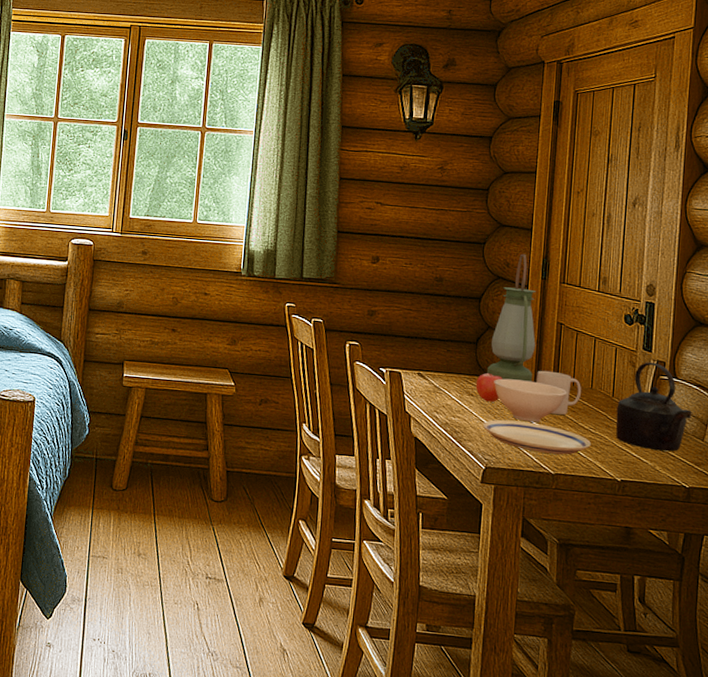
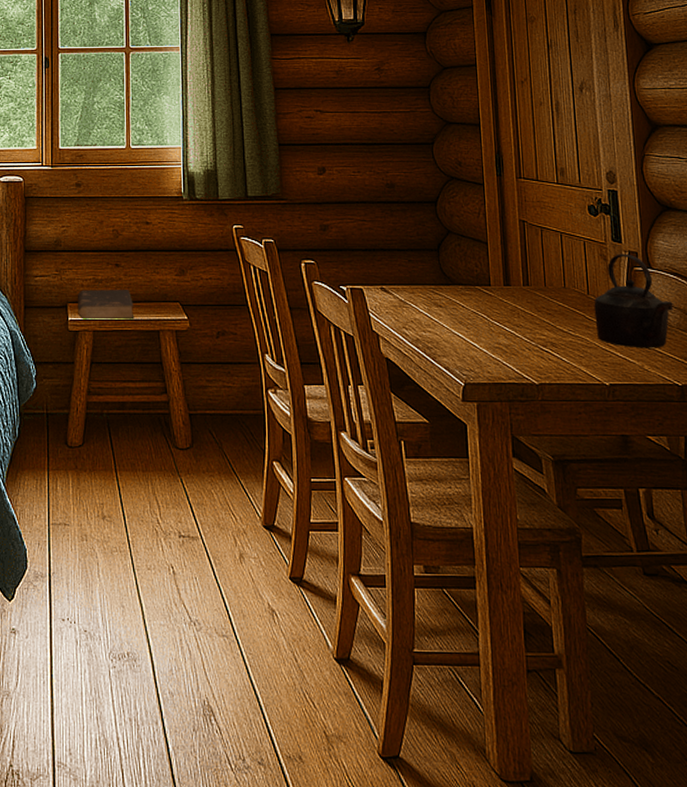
book: none [133,350,186,380] -> present [78,290,135,320]
apple: present [475,372,503,402] -> none [442,280,470,312]
plate: present [482,419,591,455] -> none [455,330,573,362]
lantern: present [487,254,537,382] -> none [453,151,502,286]
bowl: present [494,378,567,423] -> none [461,285,540,330]
cup: present [536,370,581,415] -> none [505,273,555,320]

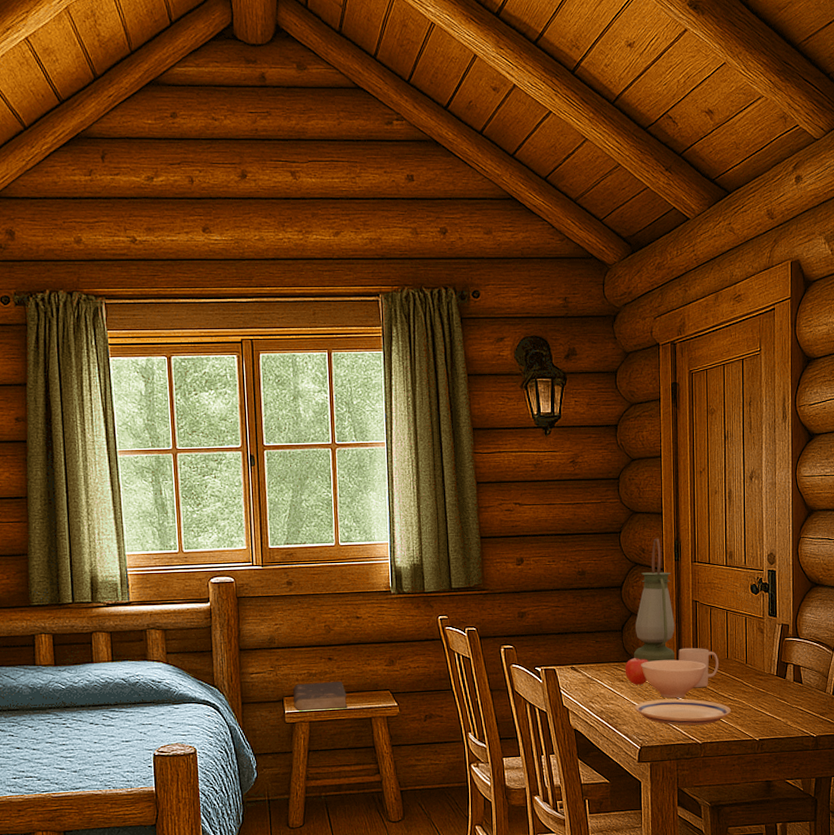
apple: none [442,280,470,312] -> present [625,657,648,685]
lantern: none [453,151,502,286] -> present [634,538,675,662]
plate: none [455,330,573,362] -> present [634,698,731,726]
bowl: none [461,285,540,330] -> present [641,659,707,699]
cup: none [505,273,555,320] -> present [678,647,719,688]
kettle: present [594,254,674,347] -> none [750,626,814,707]

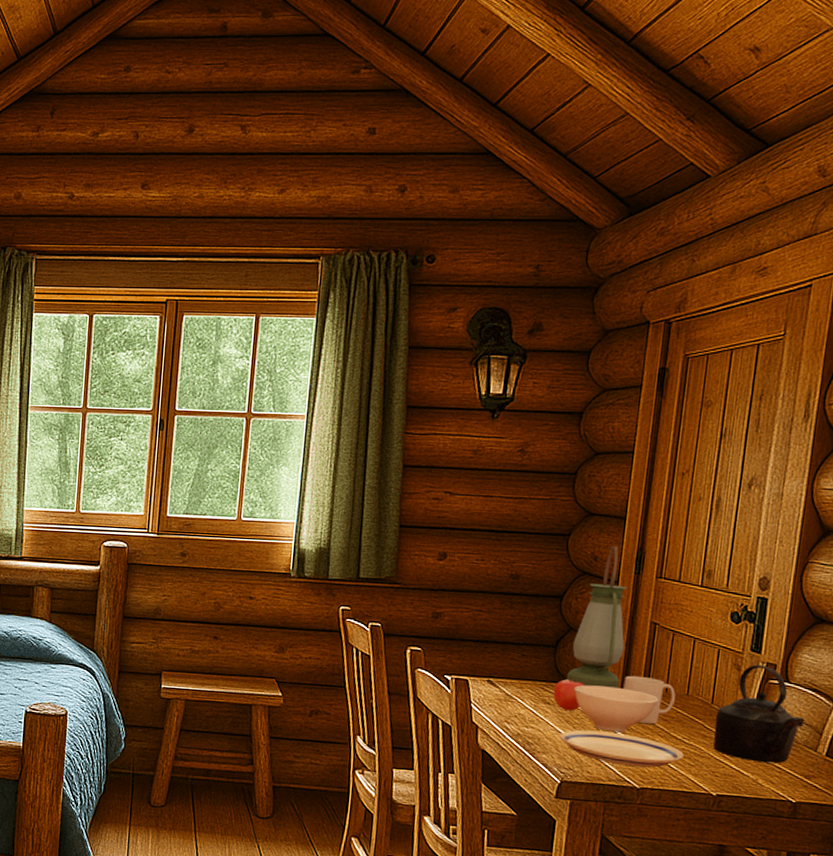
book: present [293,681,348,712] -> none [172,659,229,691]
kettle: none [750,626,814,707] -> present [713,664,805,763]

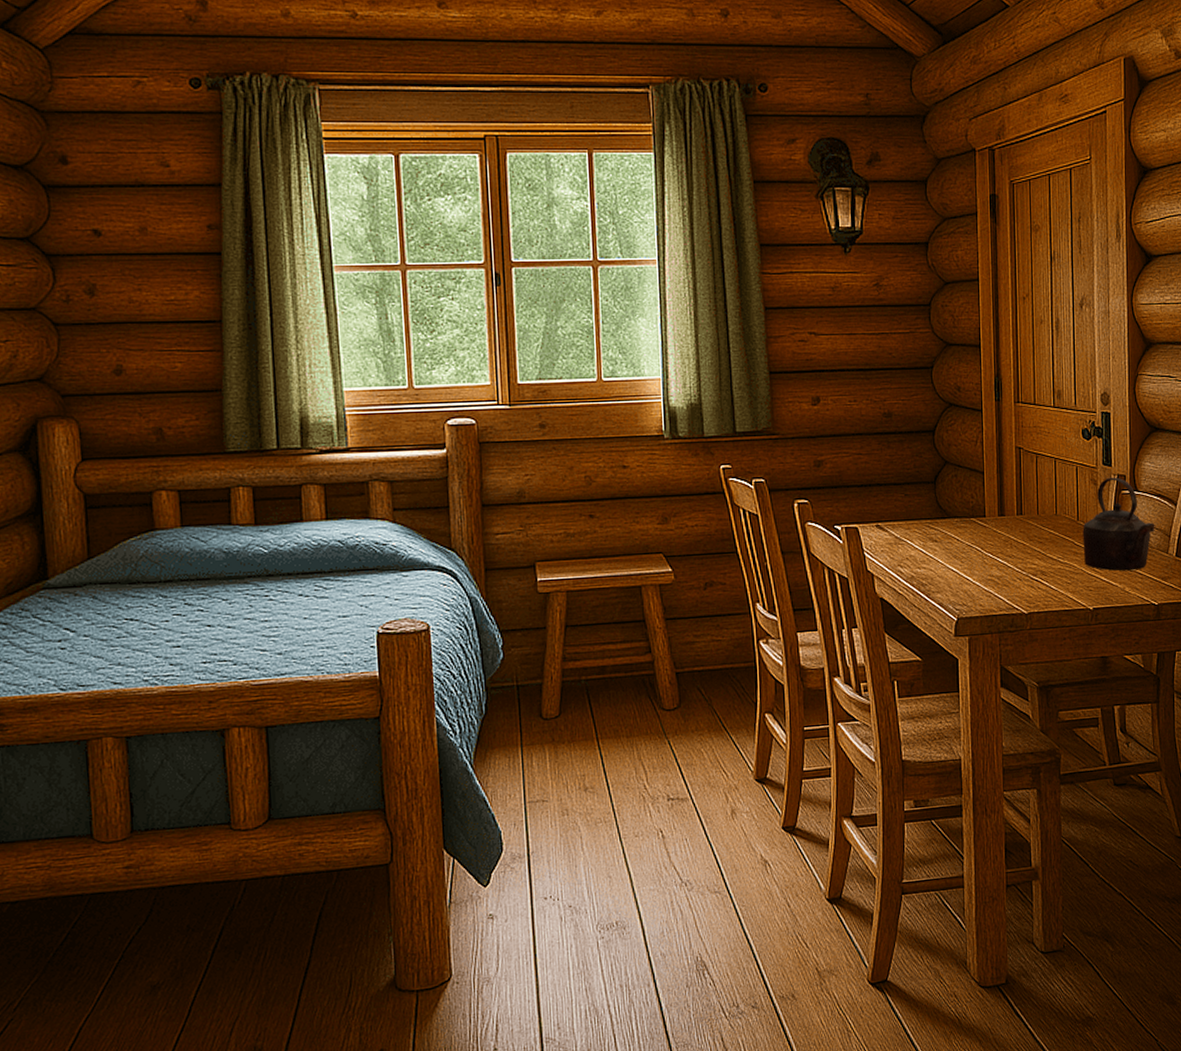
apple: present [553,678,585,711] -> none [938,513,966,546]
plate: present [559,729,684,768] -> none [950,561,1061,593]
lantern: present [567,545,628,688] -> none [949,374,997,519]
bowl: present [574,685,659,733] -> none [957,516,1033,562]
cup: present [623,675,676,725] -> none [1000,502,1046,549]

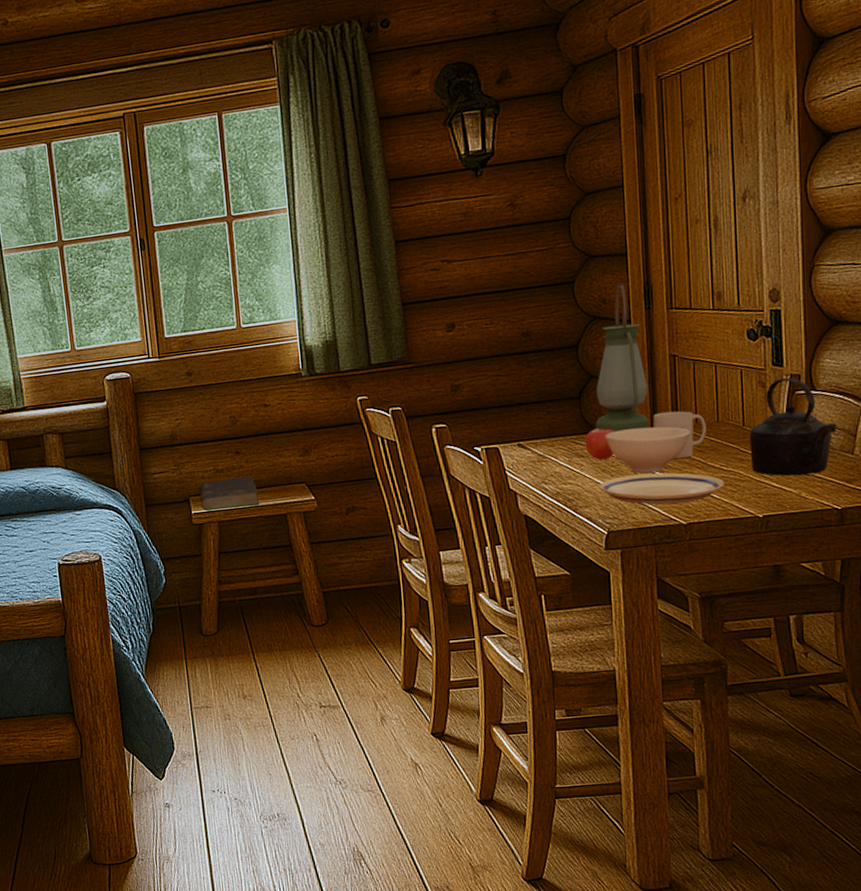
book: none [547,543,613,579] -> present [199,476,260,511]
apple: none [938,513,966,546] -> present [584,427,615,460]
lantern: none [949,374,997,519] -> present [596,284,649,432]
plate: none [950,561,1061,593] -> present [598,472,724,505]
bowl: none [957,516,1033,562] -> present [605,426,691,474]
cup: none [1000,502,1046,549] -> present [653,411,706,460]

